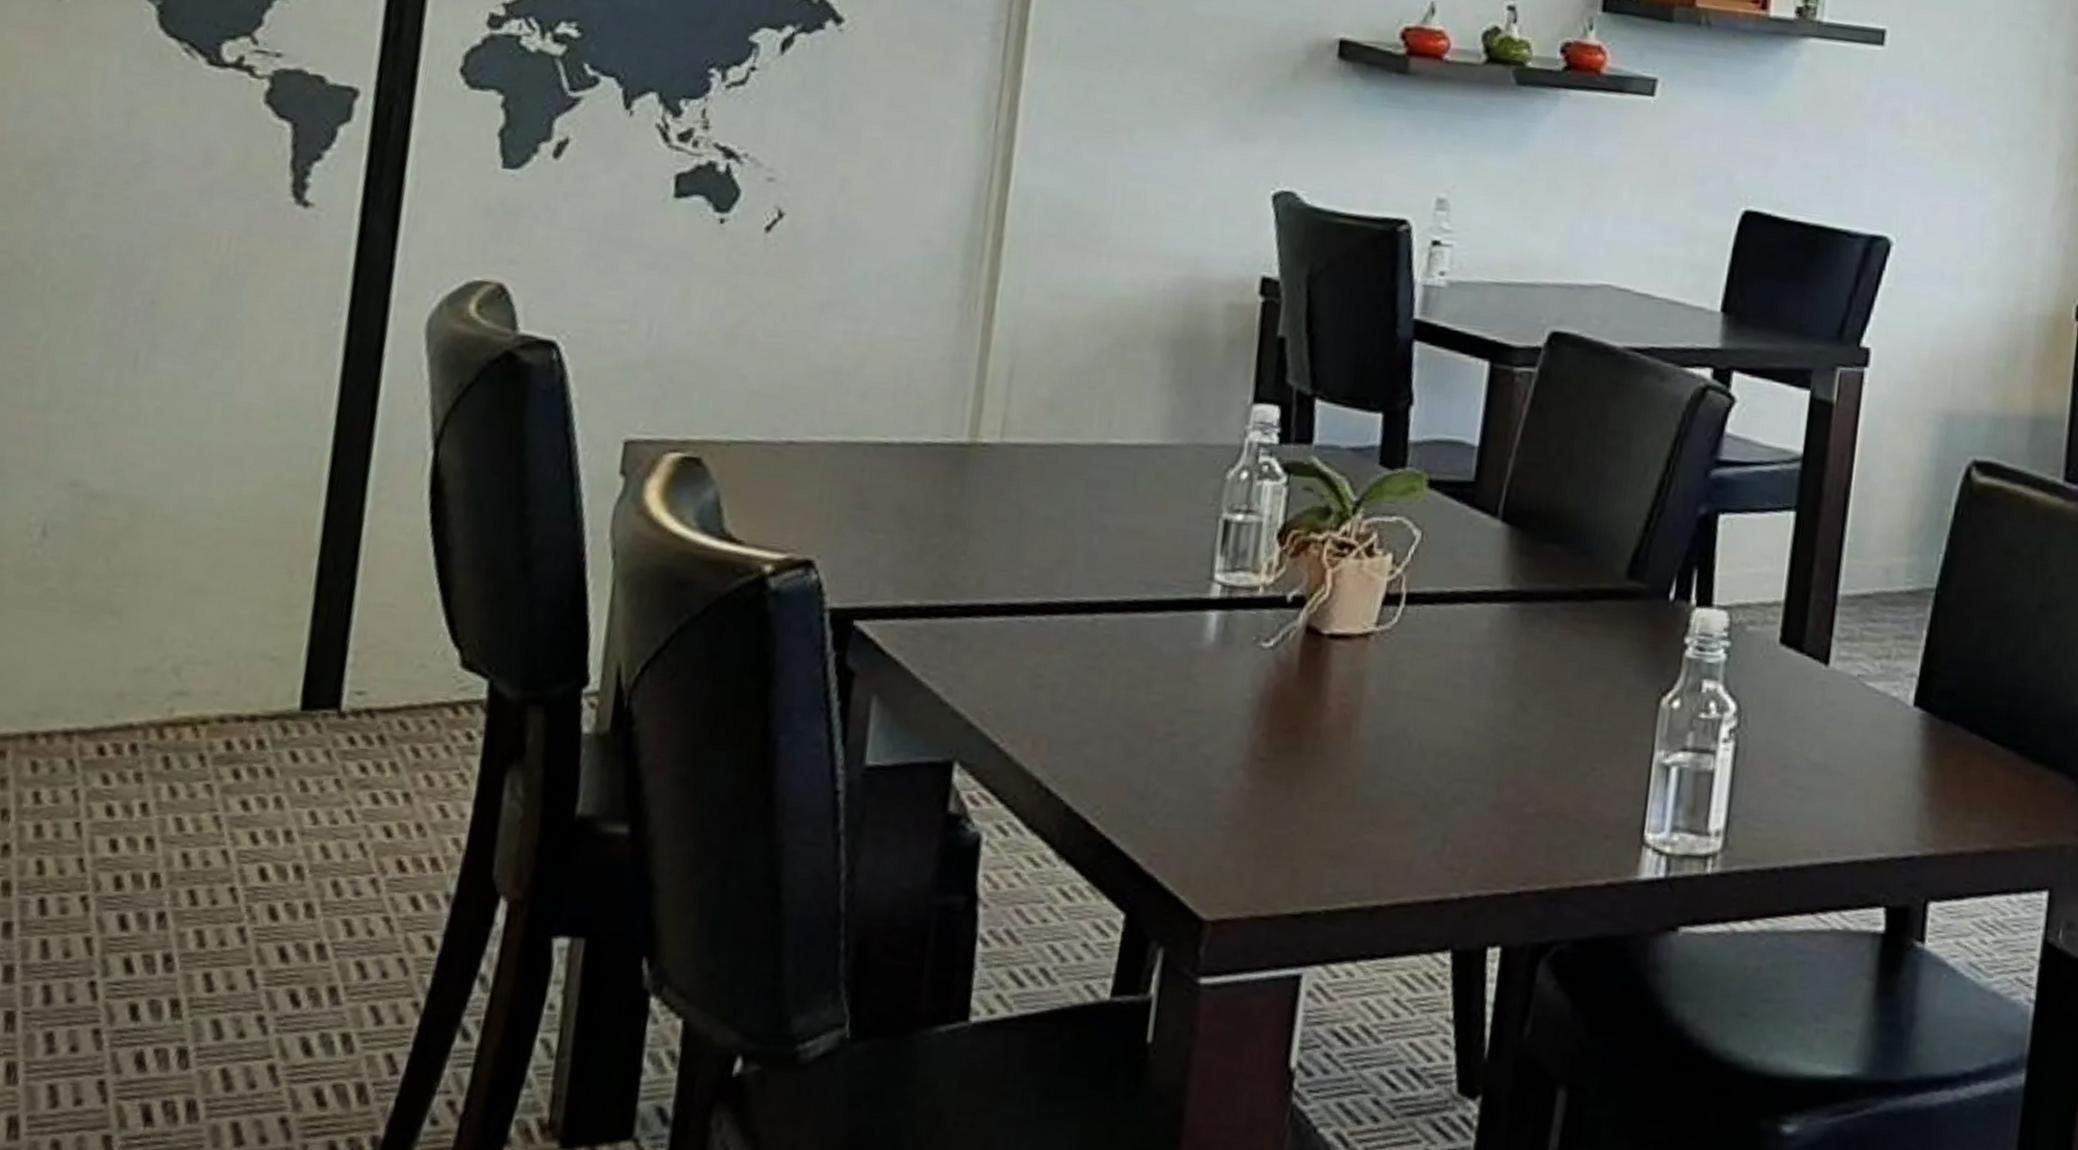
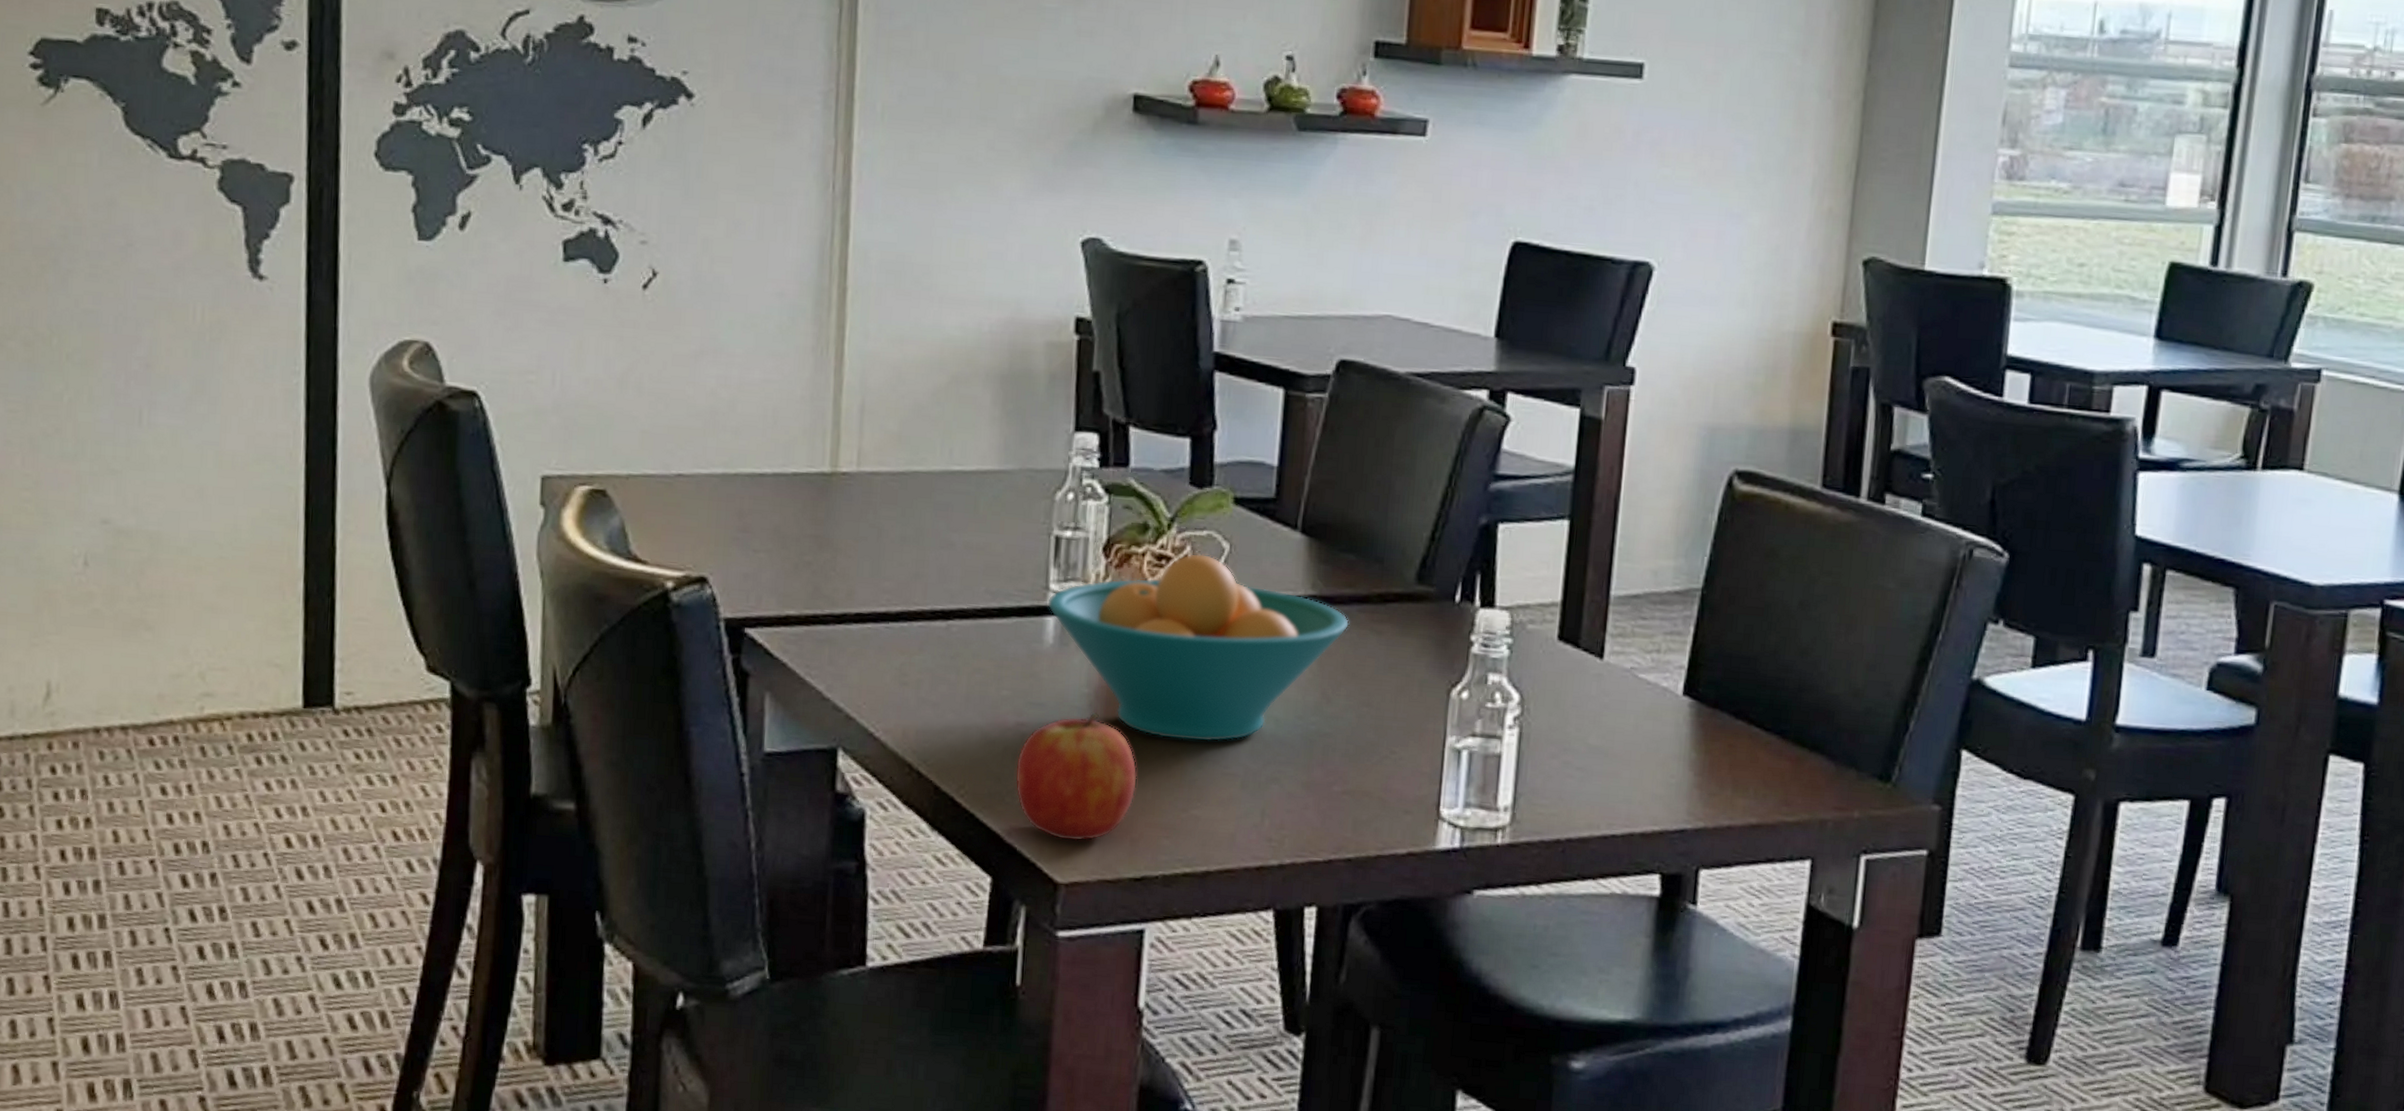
apple: none [1160,720,1303,871] -> present [1014,711,1138,841]
fruit bowl: none [1210,541,1552,756] -> present [1047,553,1350,742]

